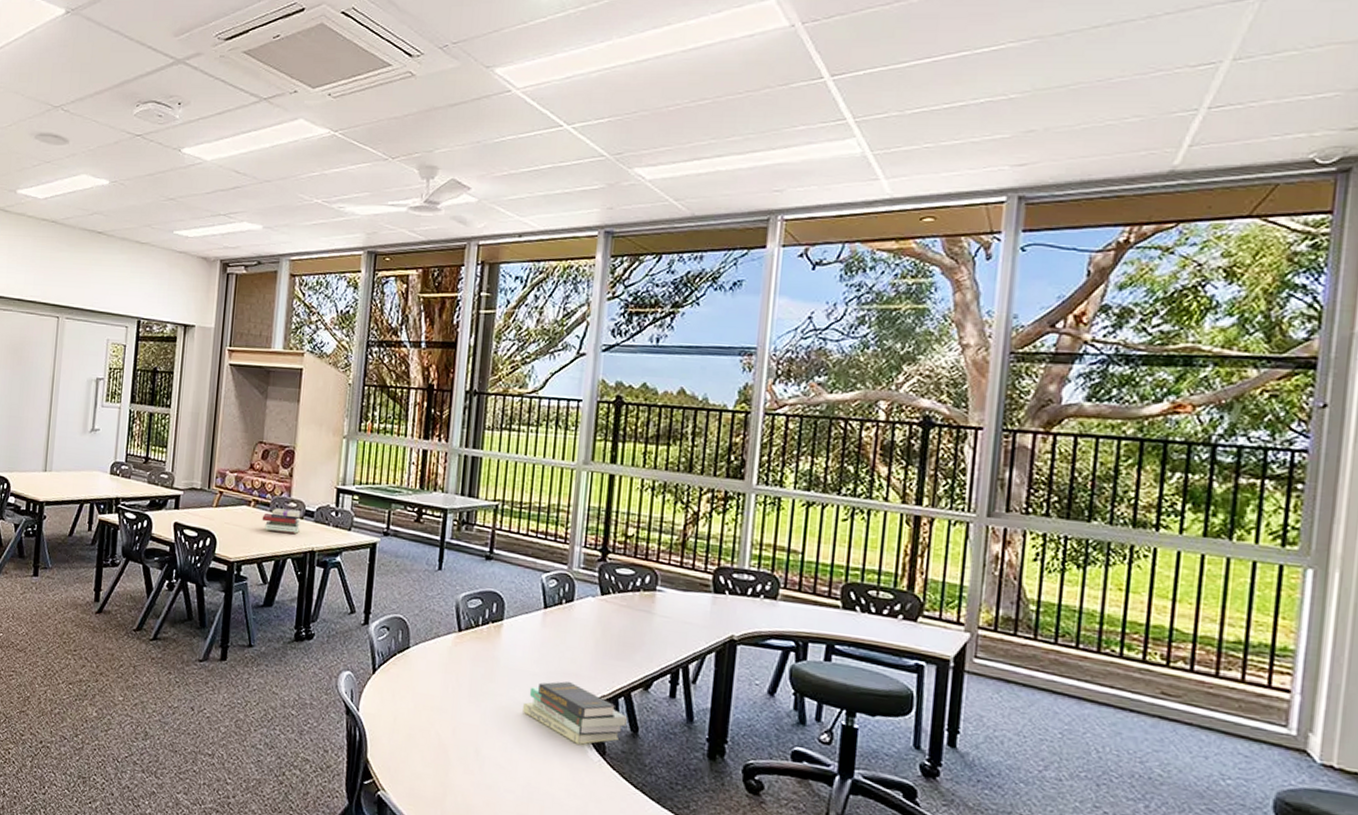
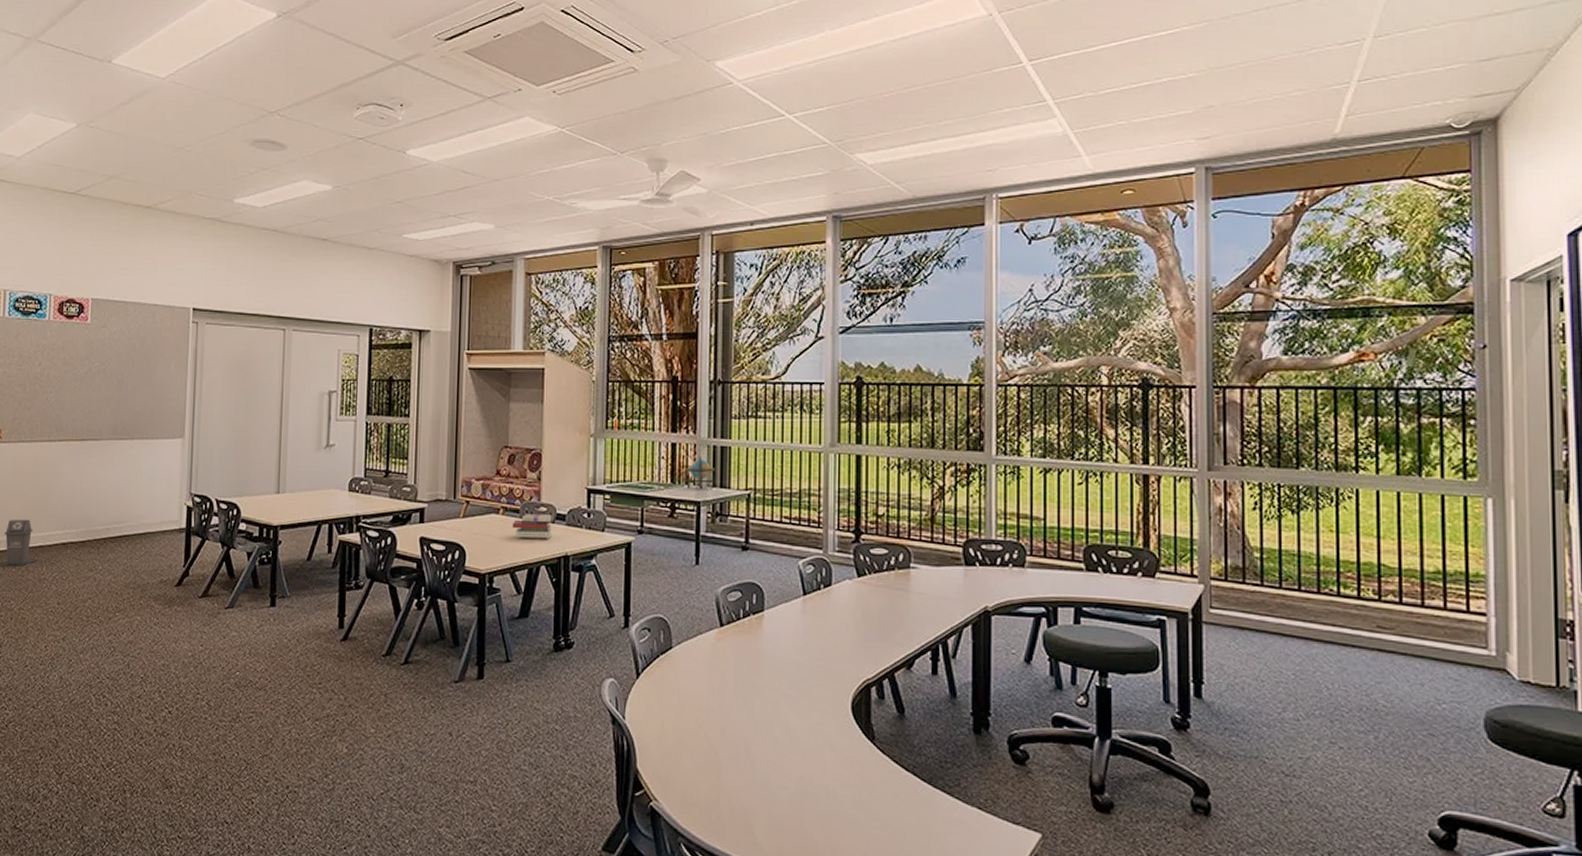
globe: none [435,464,465,498] -> present [685,456,716,489]
books: present [523,681,627,745] -> none [790,667,892,731]

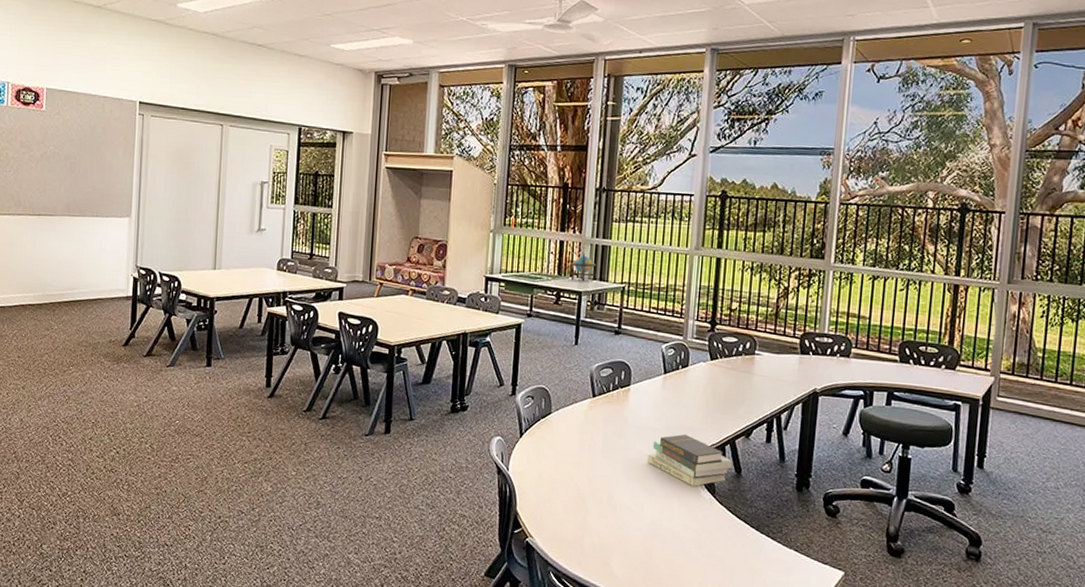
books: present [512,514,552,540] -> none [419,296,454,319]
books: none [790,667,892,731] -> present [647,434,732,486]

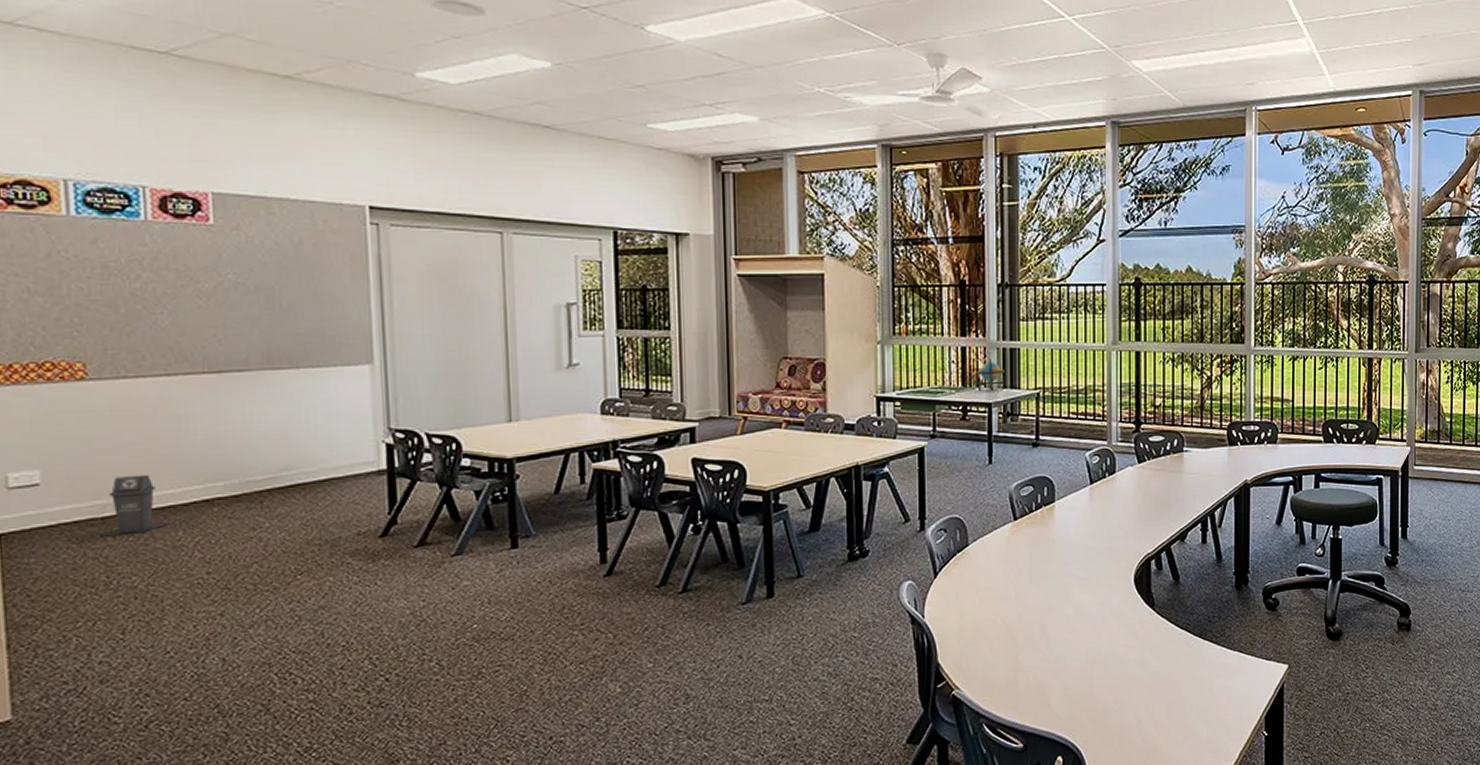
books: present [647,434,732,486] -> none [1080,546,1169,602]

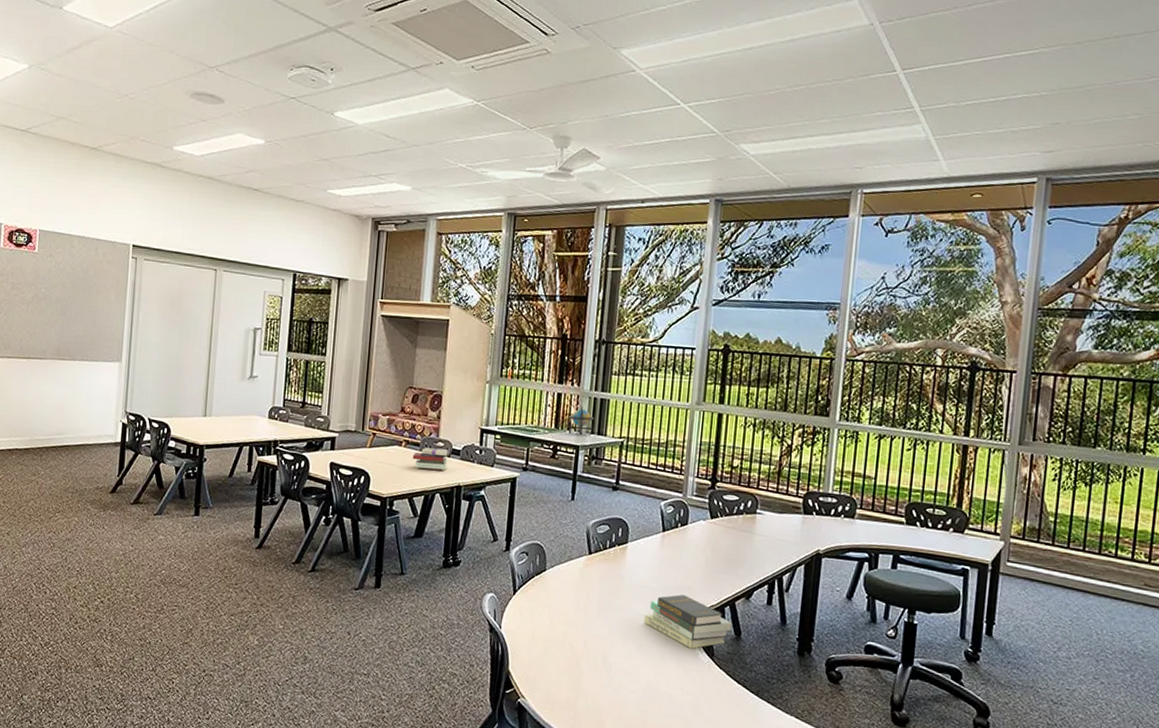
books: none [796,425,841,452] -> present [412,447,448,472]
books: none [1080,546,1169,602] -> present [644,594,732,649]

